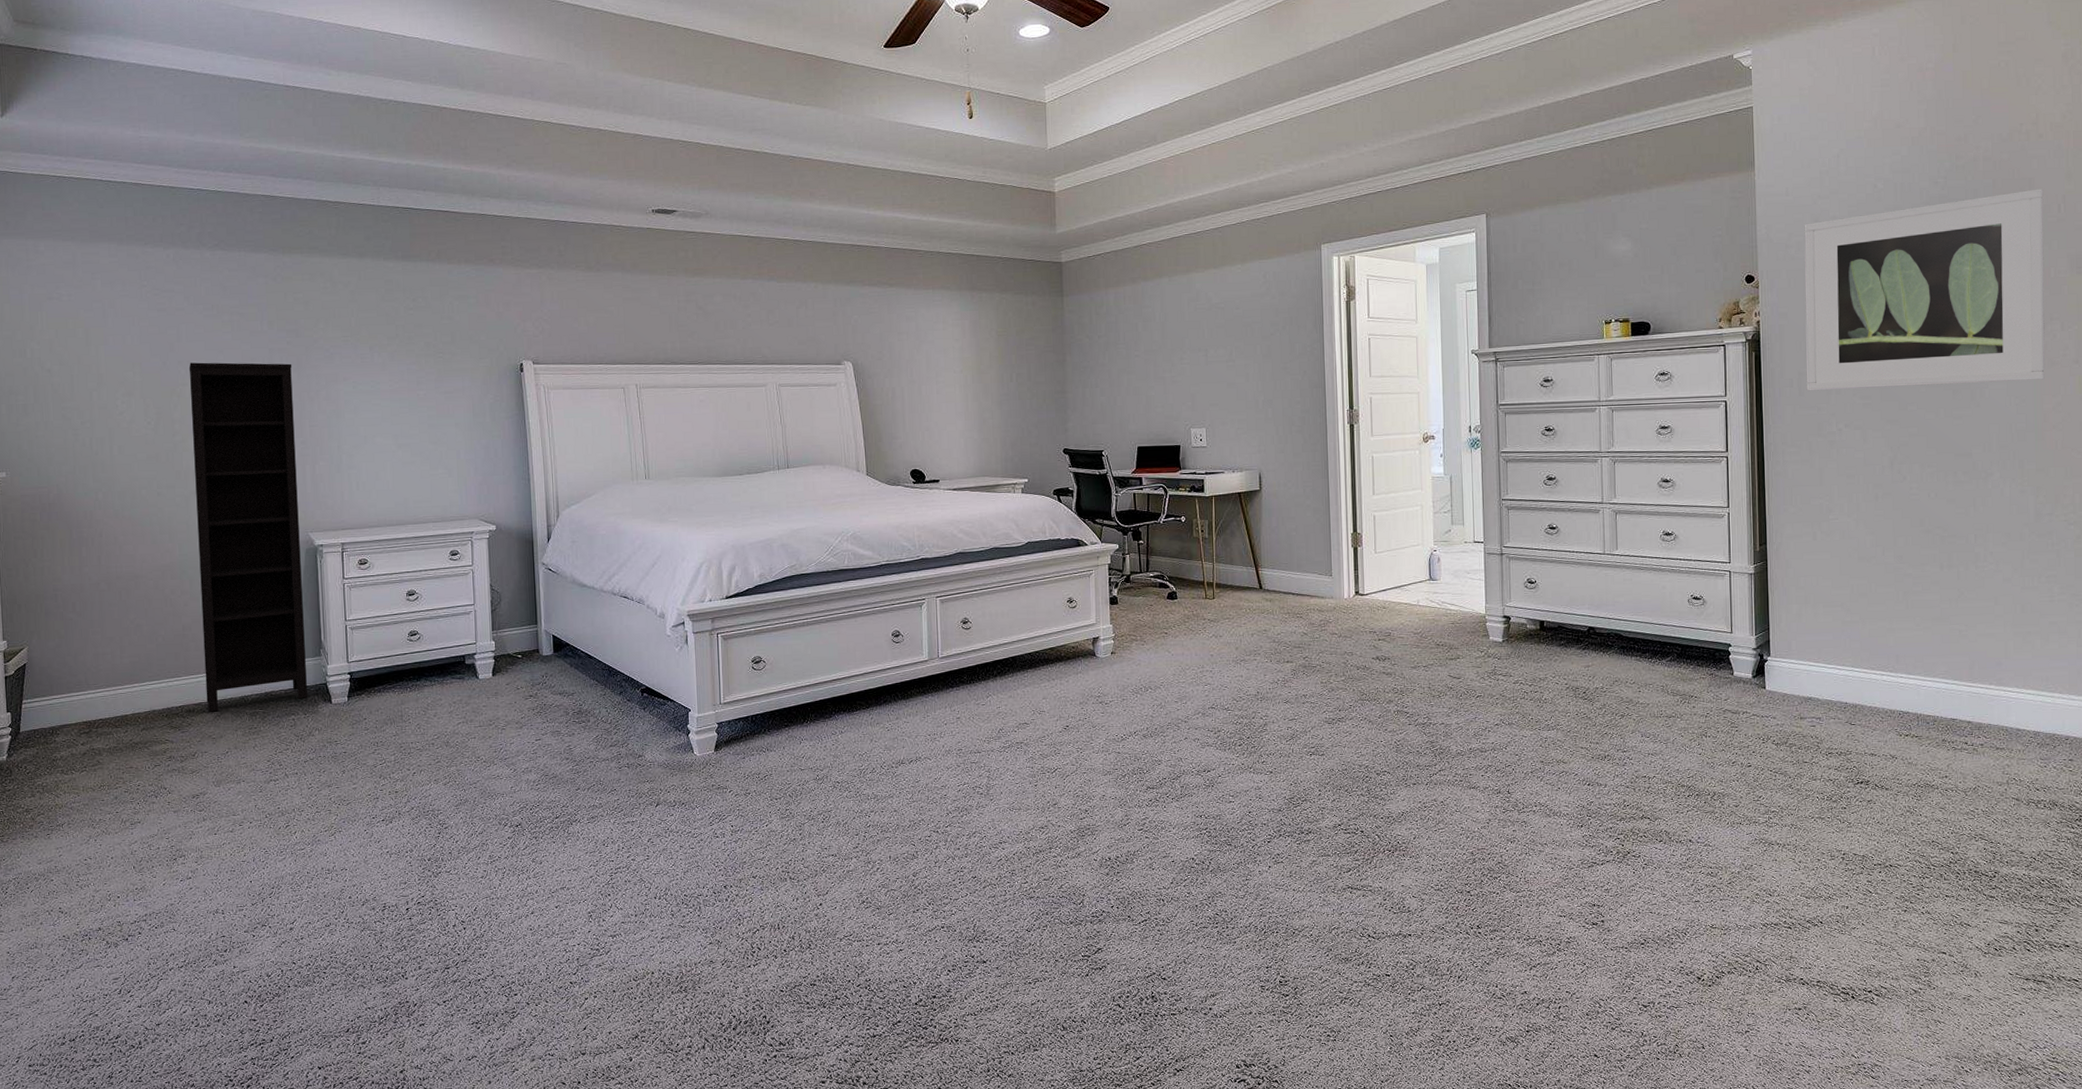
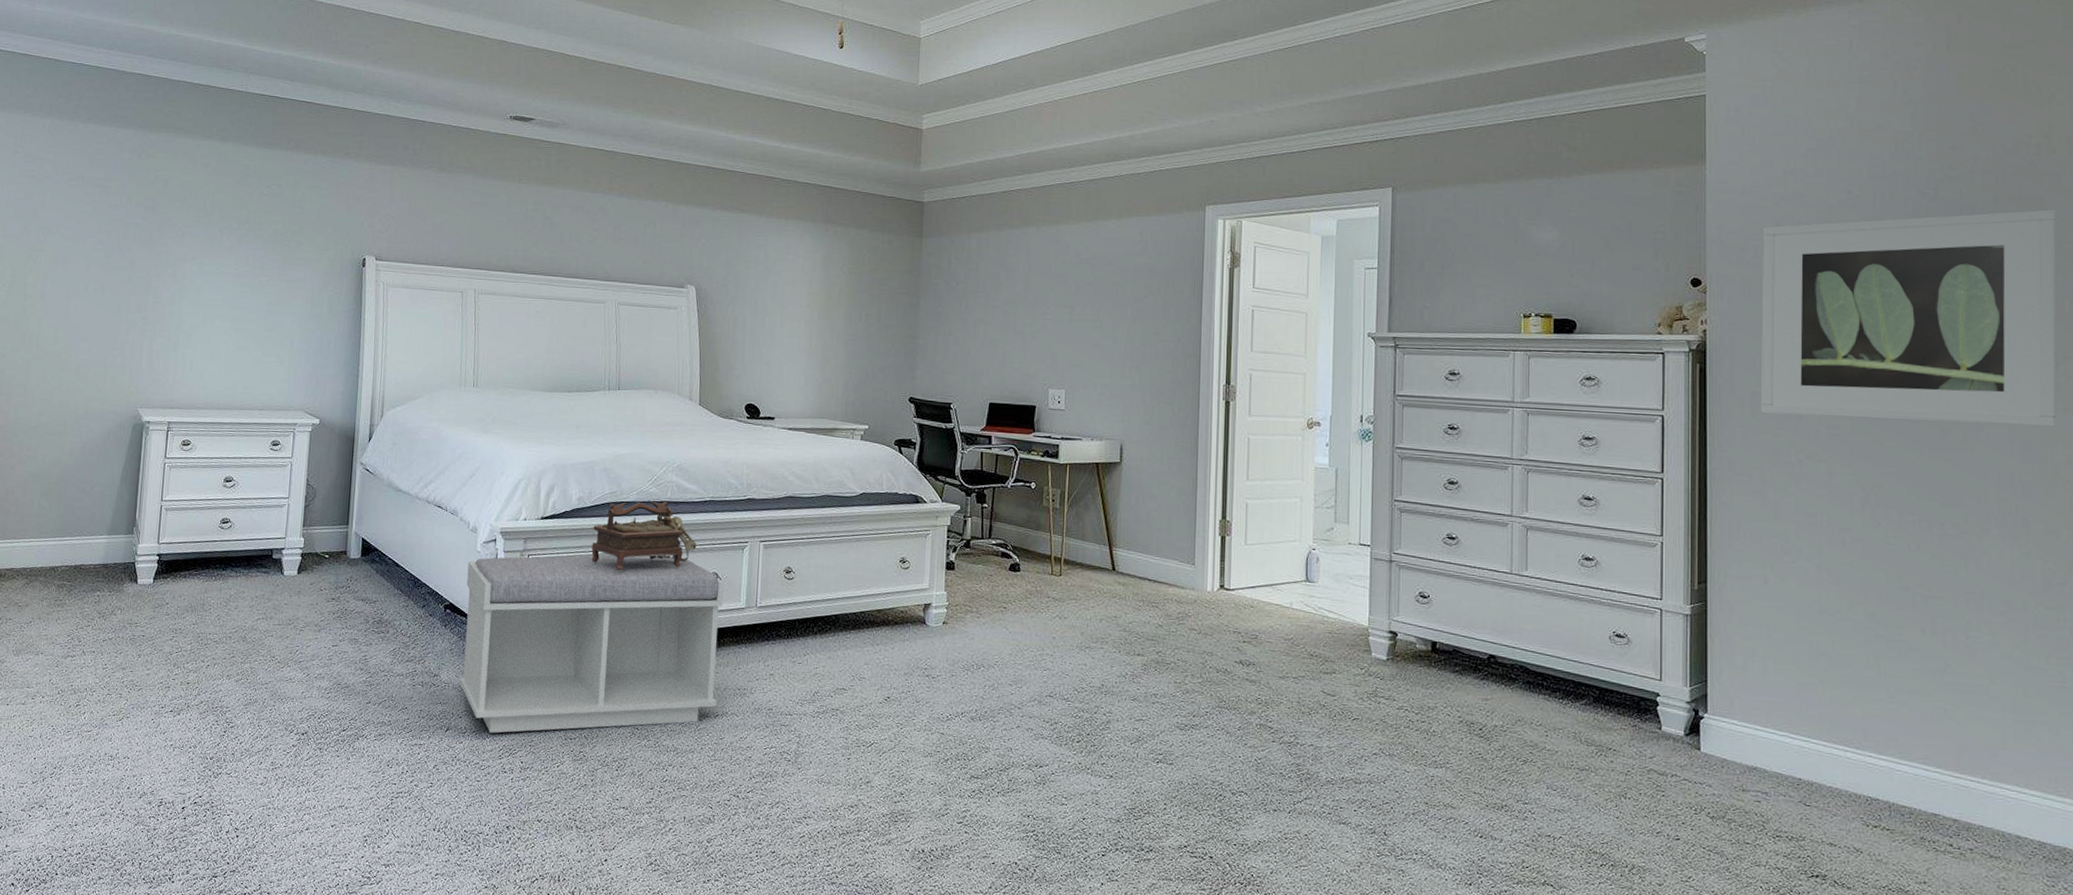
bookcase: present [188,362,307,712] -> none [18,230,145,579]
bench: none [659,620,910,803] -> present [460,556,724,733]
decorative box: none [777,570,877,640] -> present [591,502,697,572]

